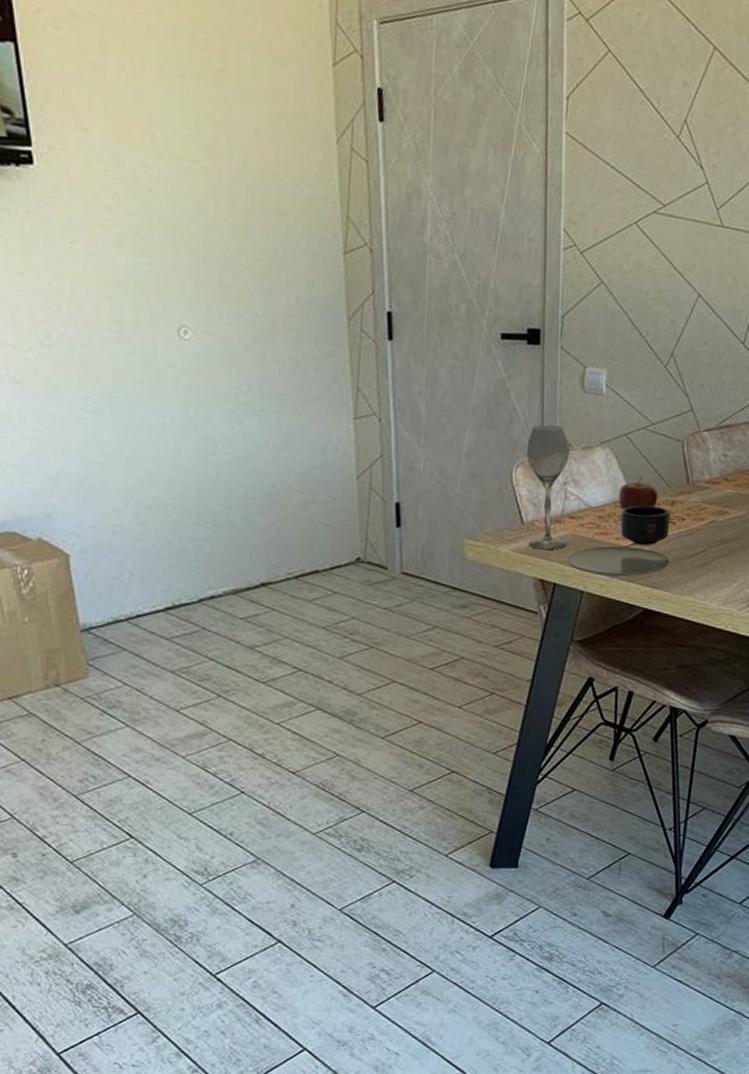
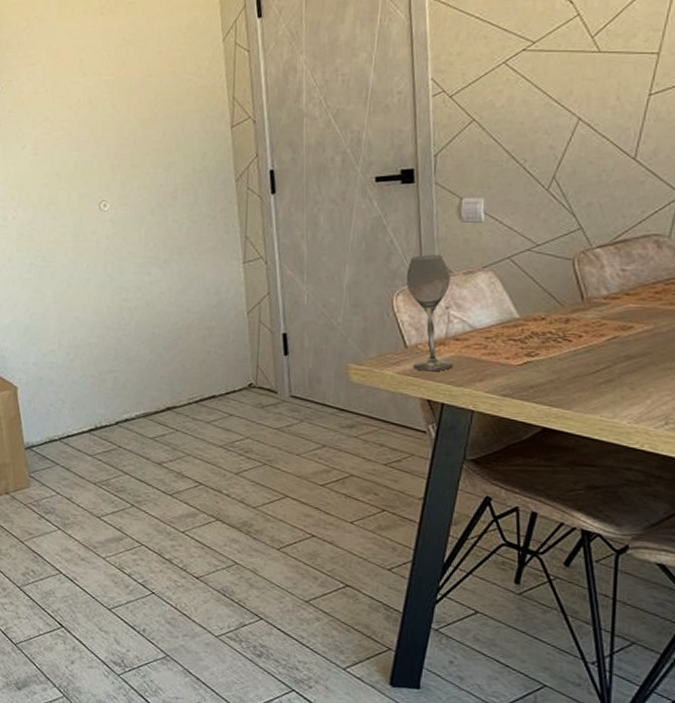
plate: present [566,545,670,577] -> none [453,365,568,396]
fruit: present [618,477,659,510] -> none [504,297,550,330]
mug: present [620,505,670,546] -> none [509,324,566,364]

